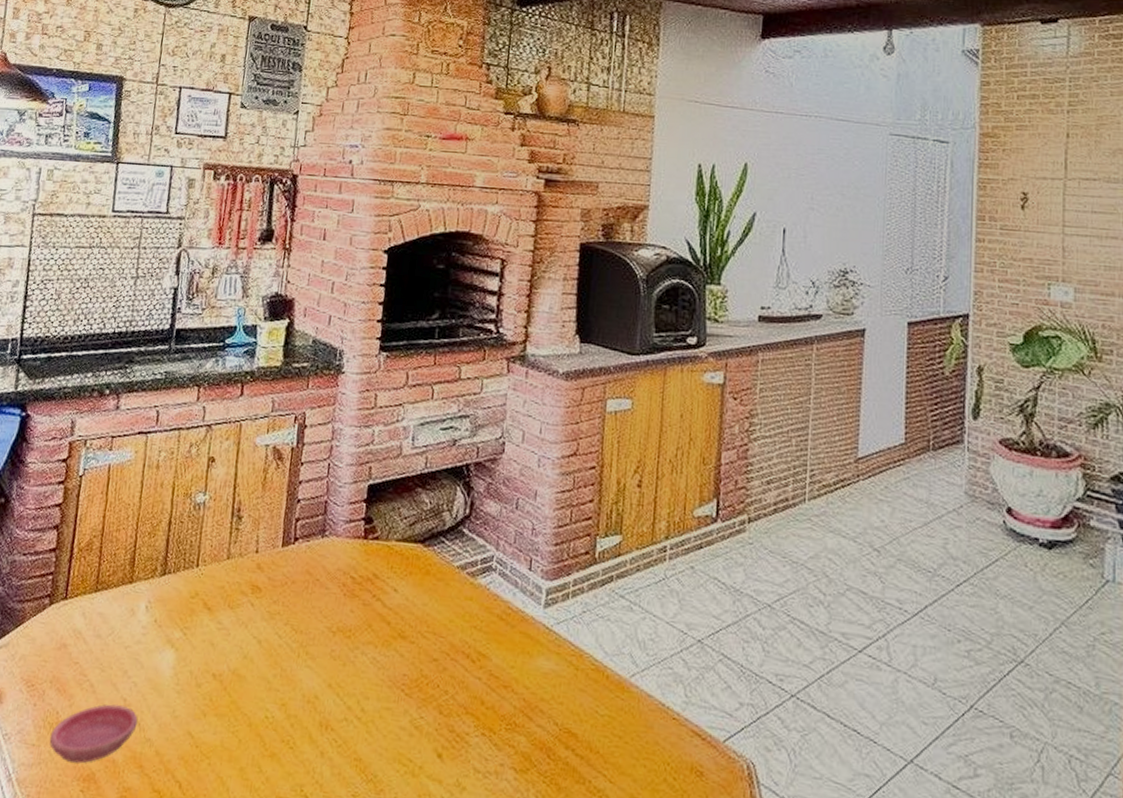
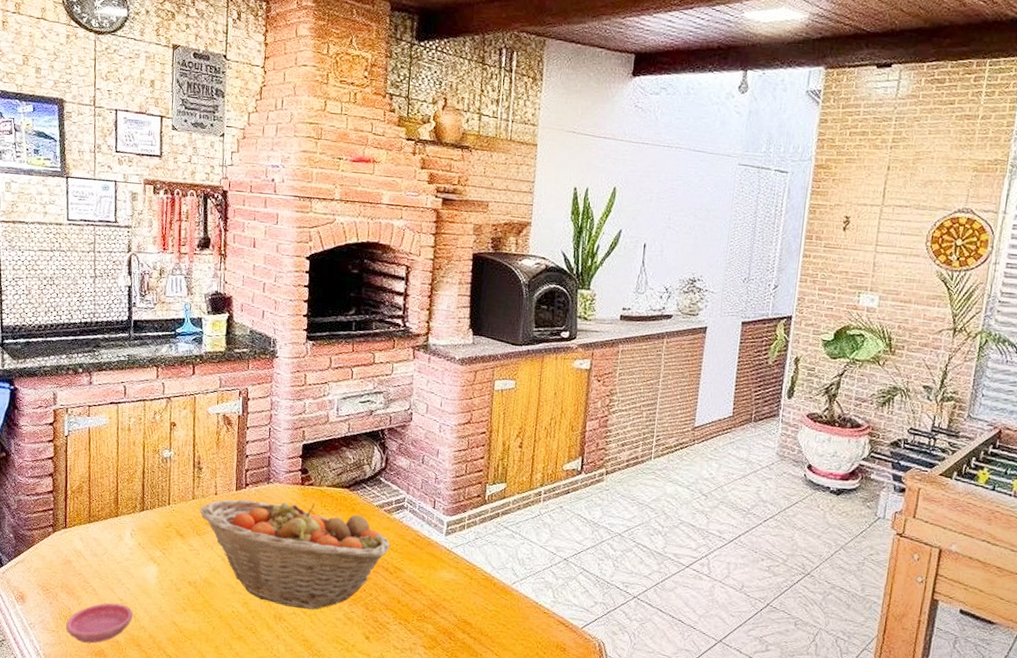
fruit basket: none [234,558,474,715] -> present [199,499,391,610]

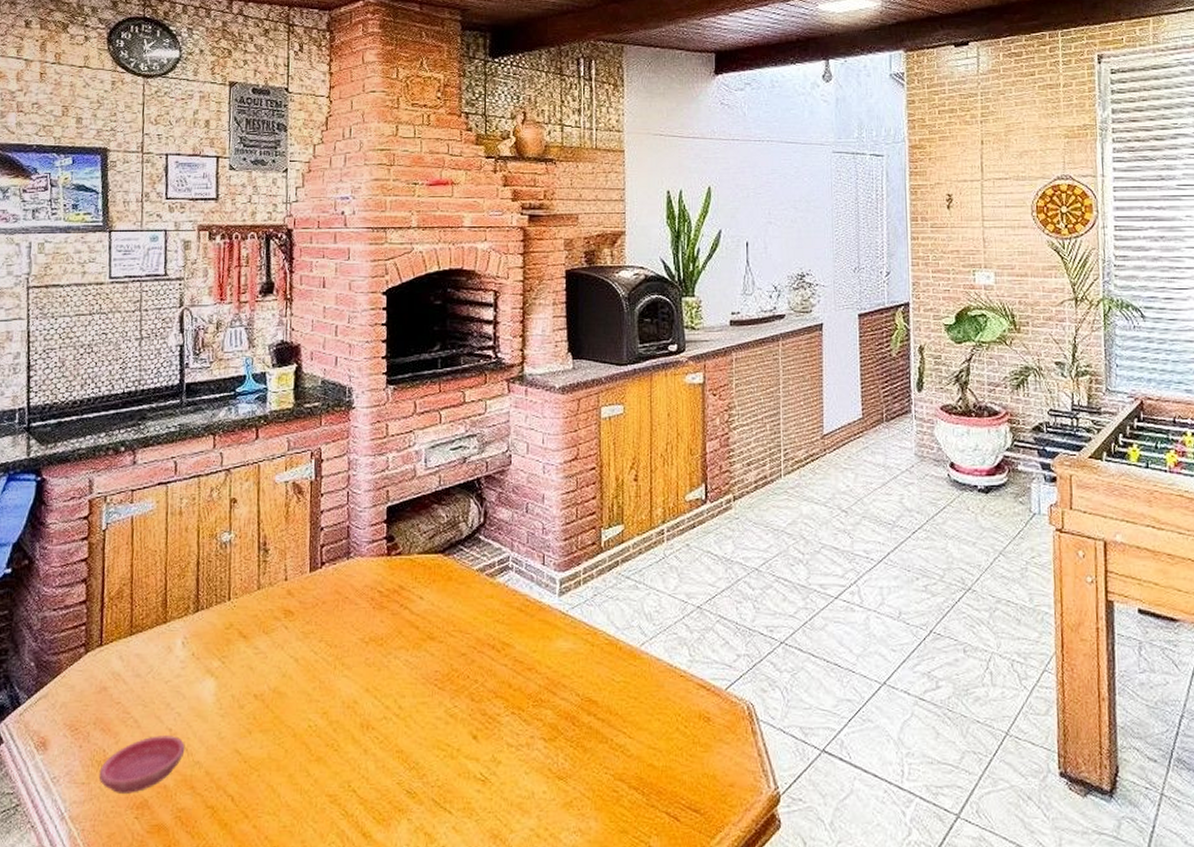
fruit basket: present [199,499,391,610] -> none [266,576,496,710]

